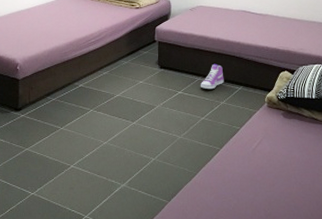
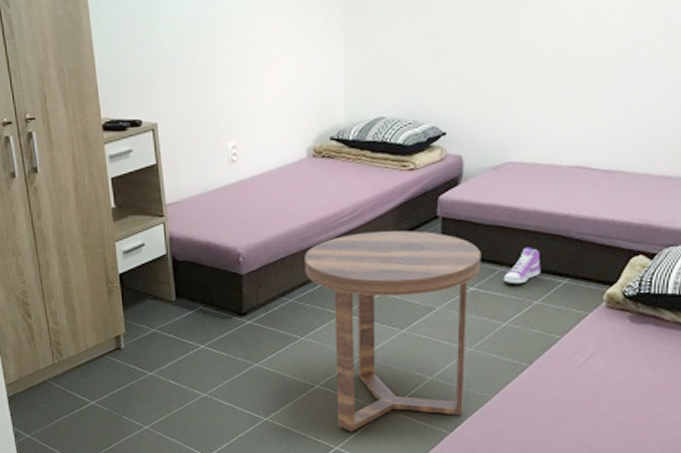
side table: none [64,50,185,203] -> present [304,230,482,432]

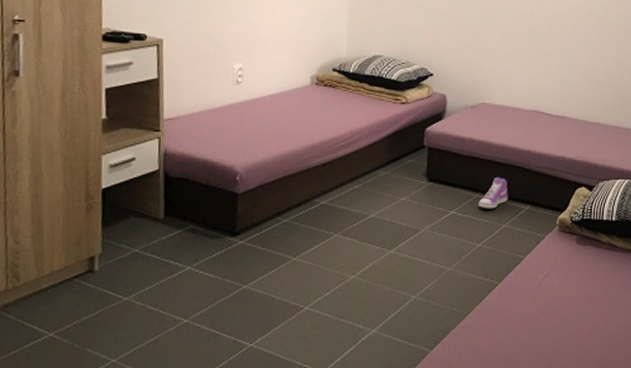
side table: present [304,230,482,432] -> none [301,157,460,355]

